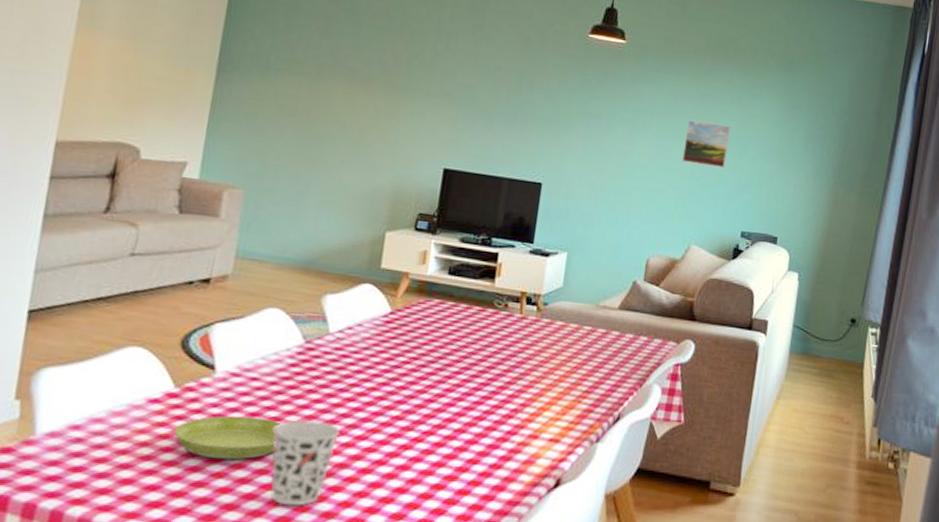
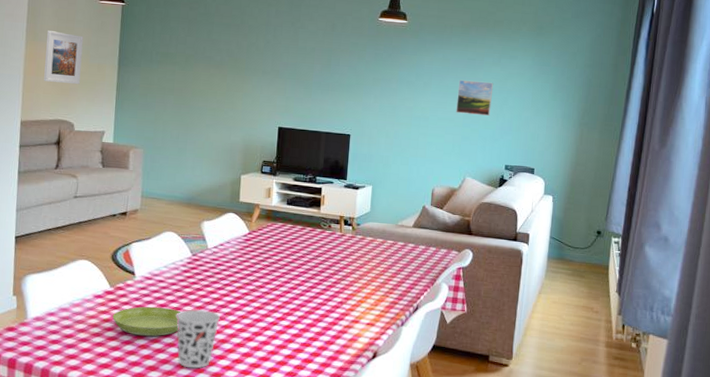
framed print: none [99,15,167,95] -> present [44,30,84,85]

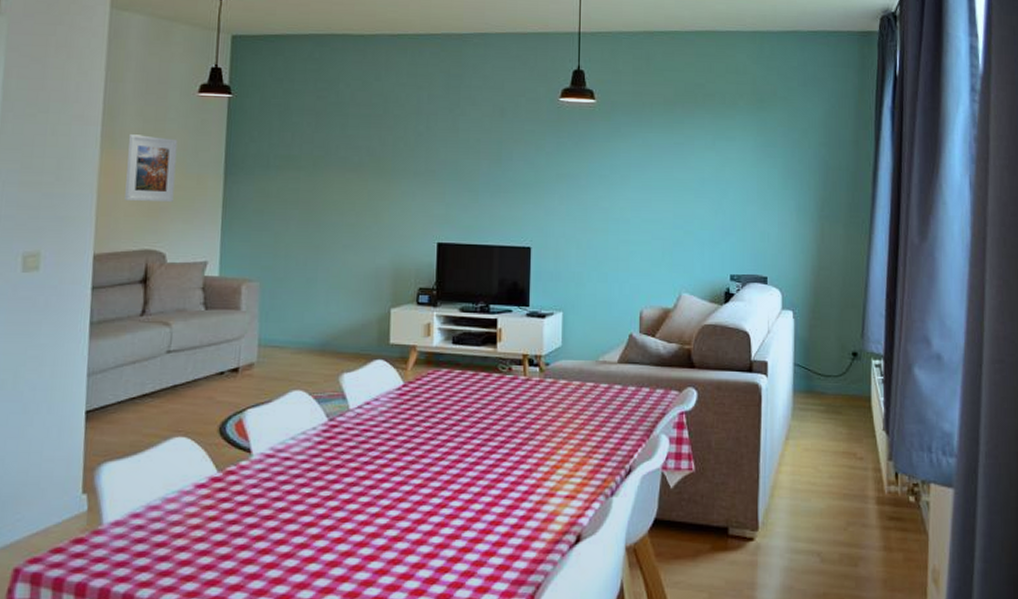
saucer: present [112,306,181,337] -> none [221,494,315,537]
cup: present [176,309,220,369] -> none [308,493,369,577]
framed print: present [456,79,494,116] -> none [664,170,709,213]

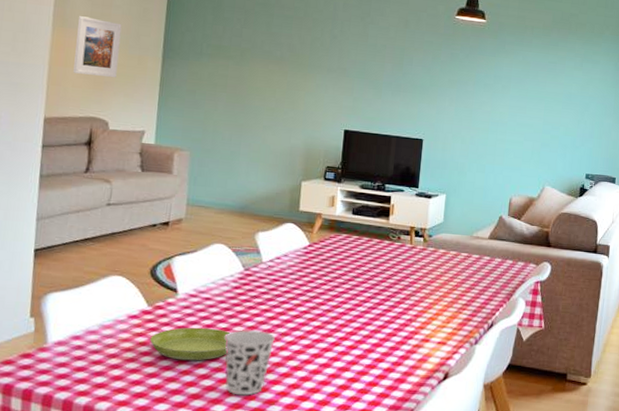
saucer: none [221,494,315,537] -> present [150,327,230,361]
cup: none [308,493,369,577] -> present [224,329,275,396]

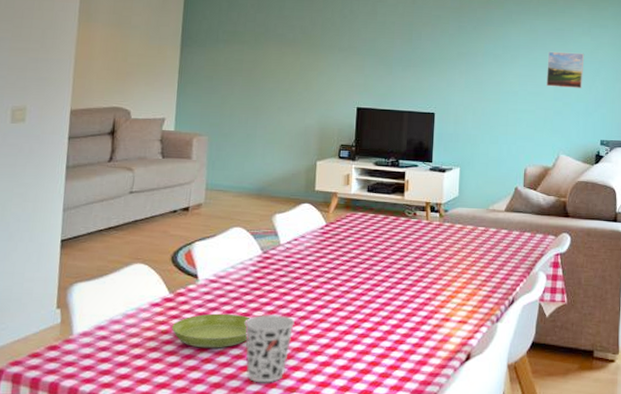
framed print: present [73,16,122,78] -> none [97,11,143,68]
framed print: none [536,83,575,122] -> present [546,51,585,88]

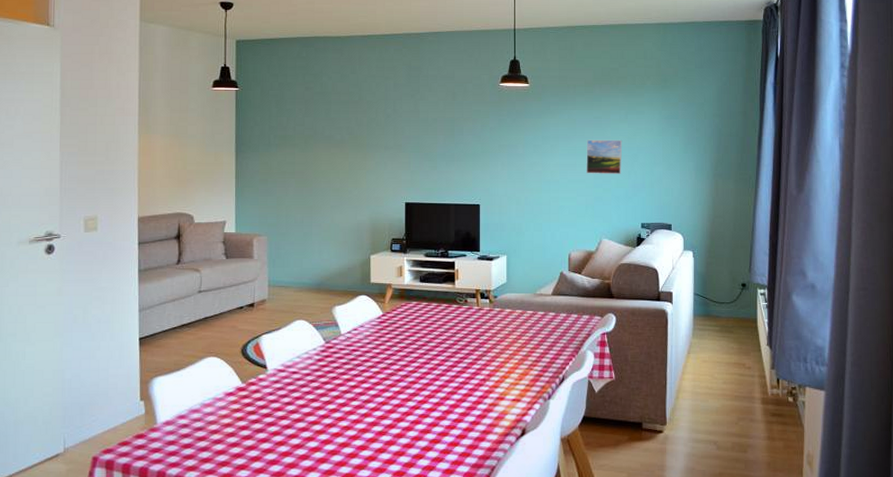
saucer: present [172,313,250,348] -> none [246,400,317,432]
cup: present [244,313,295,383] -> none [312,398,359,462]

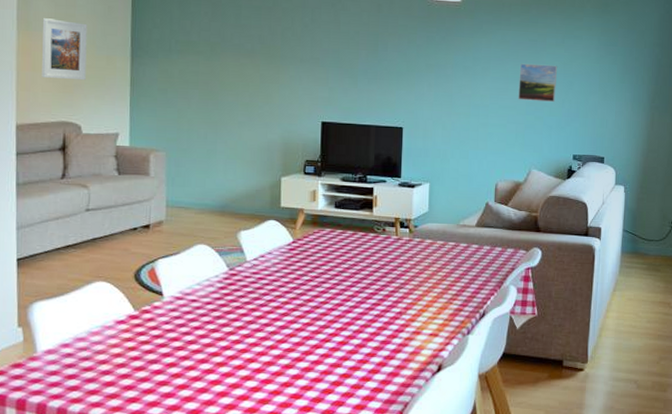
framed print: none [159,122,198,175] -> present [42,18,87,81]

